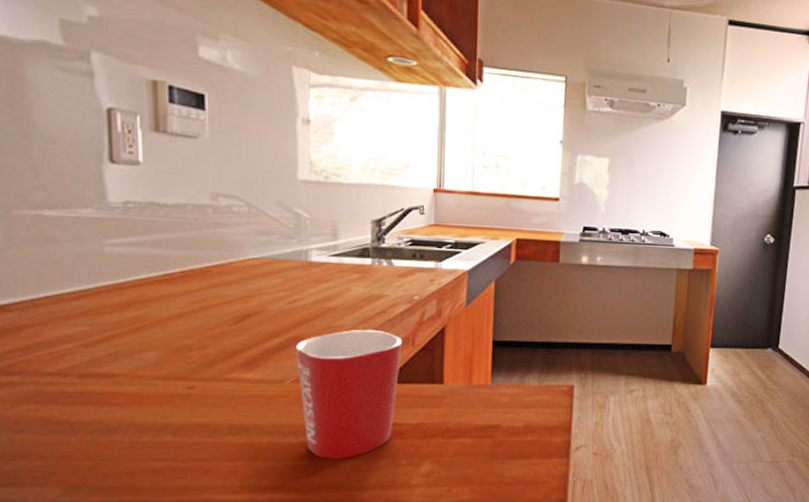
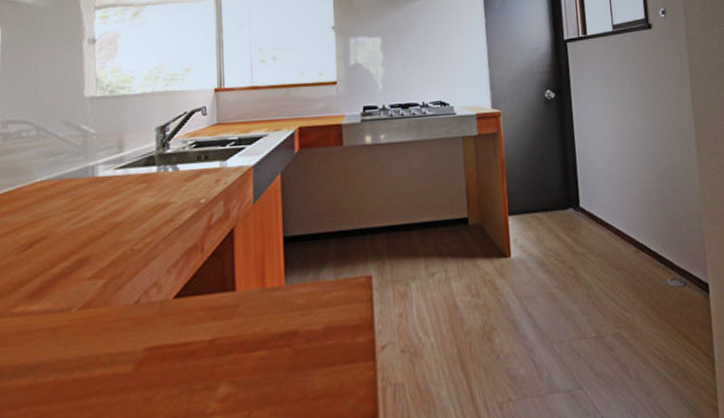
mug: present [295,329,403,459] -> none [82,240,192,394]

